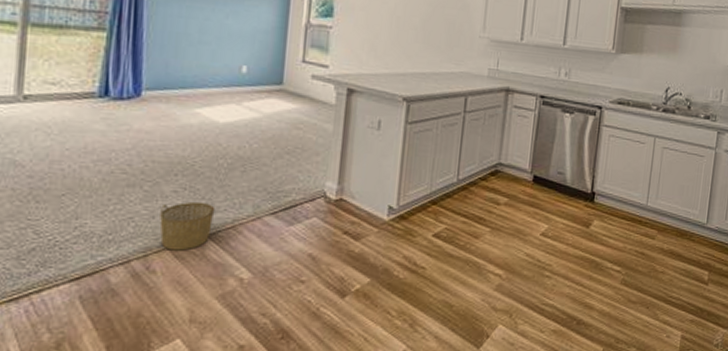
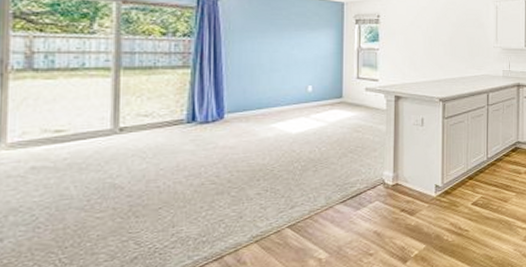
basket: present [159,201,216,251] -> none [247,199,294,244]

